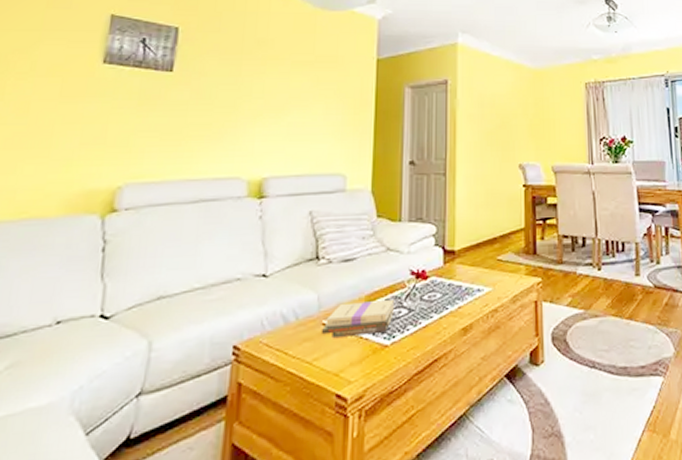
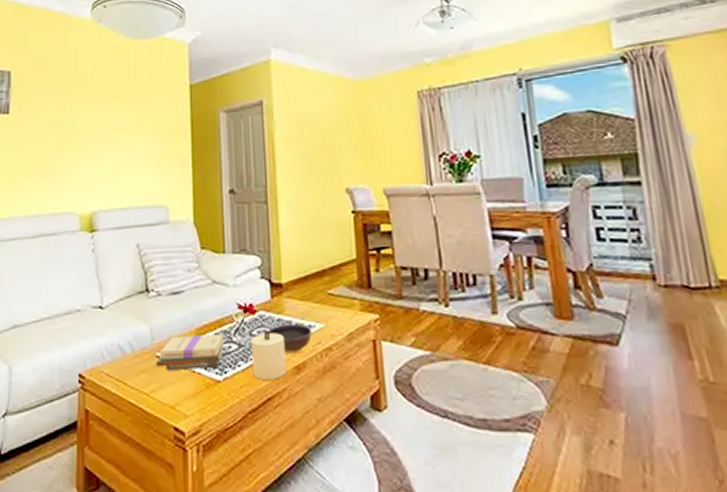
candle: none [421,294,455,343] -> present [251,330,287,381]
bowl: none [440,288,480,317] -> present [269,324,312,354]

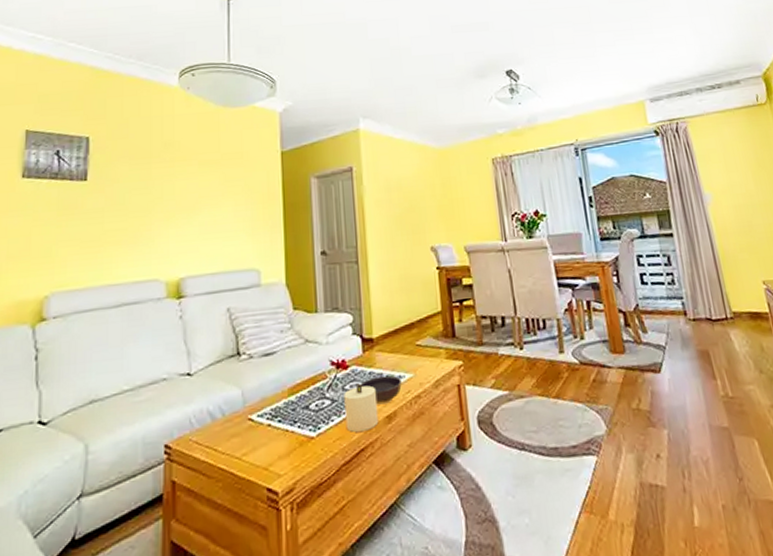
books: present [157,334,224,370] -> none [249,391,317,432]

